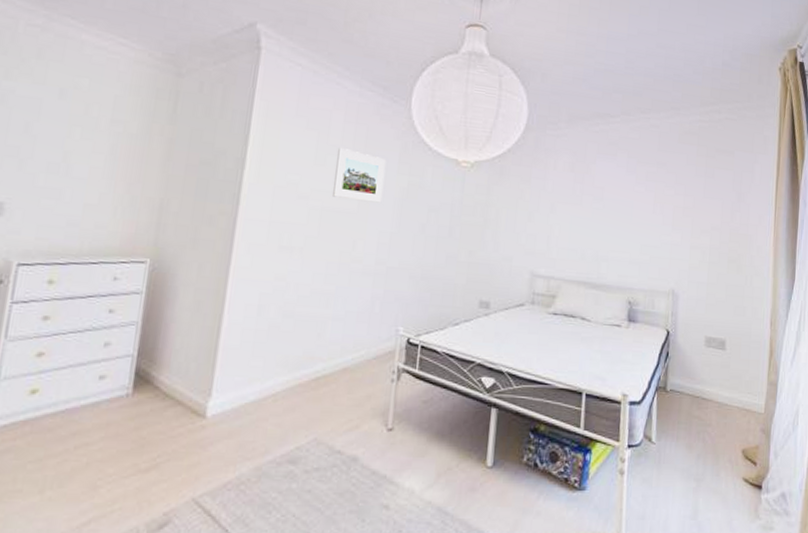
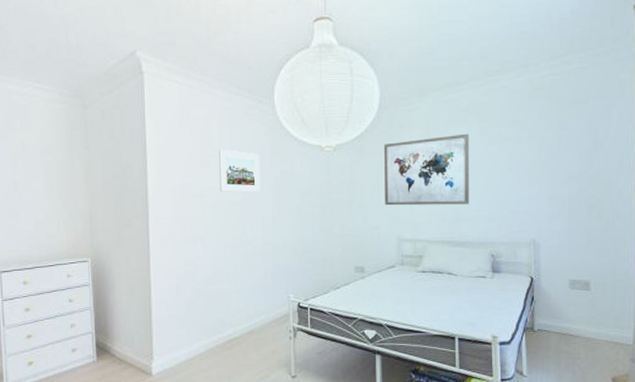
wall art: none [521,167,616,244] -> present [384,133,469,206]

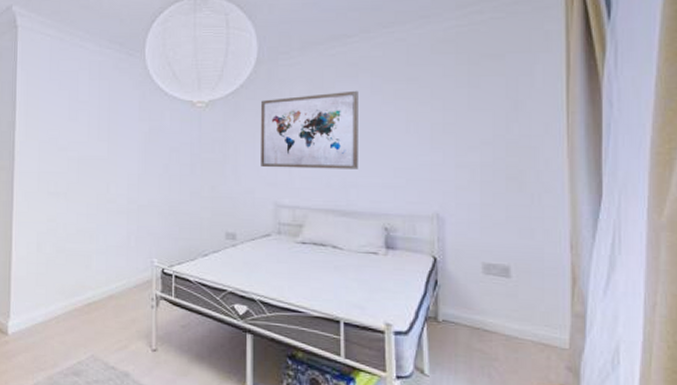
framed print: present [219,149,261,193] -> none [86,103,128,148]

